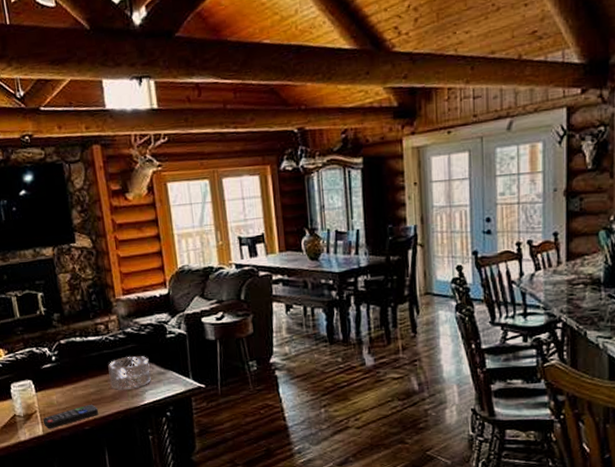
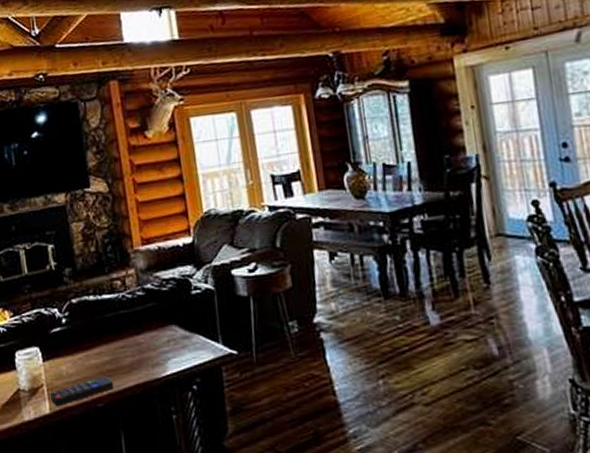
decorative bowl: present [108,356,151,391] -> none [125,317,174,359]

